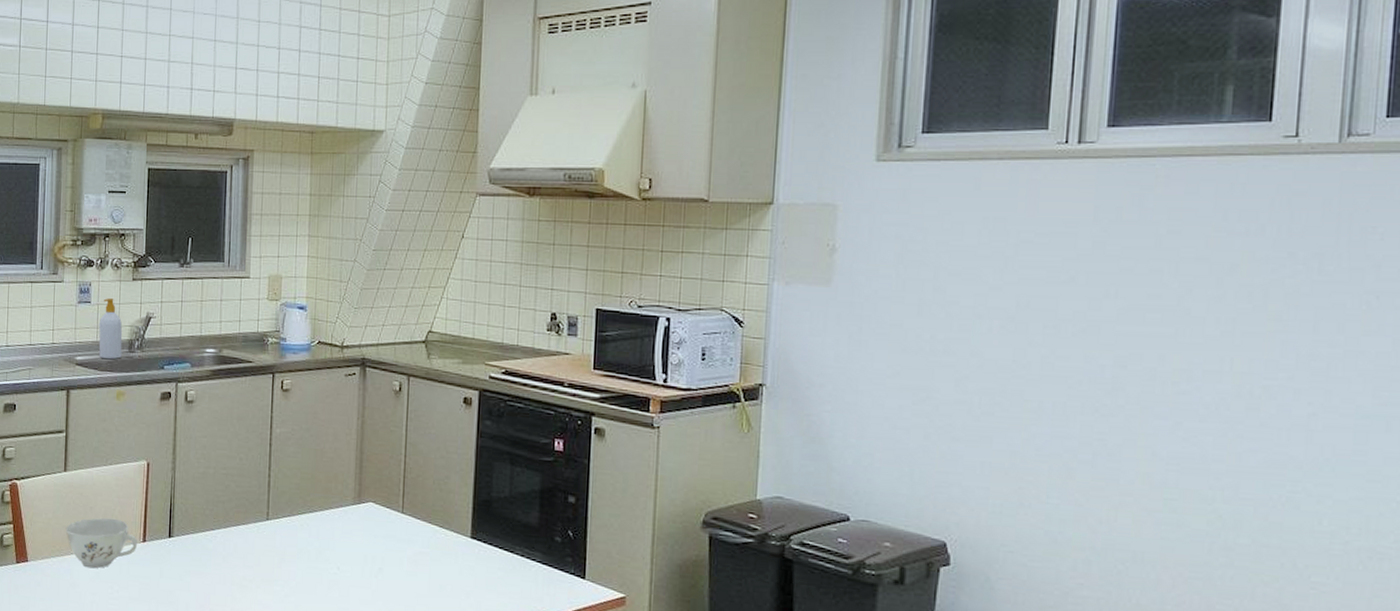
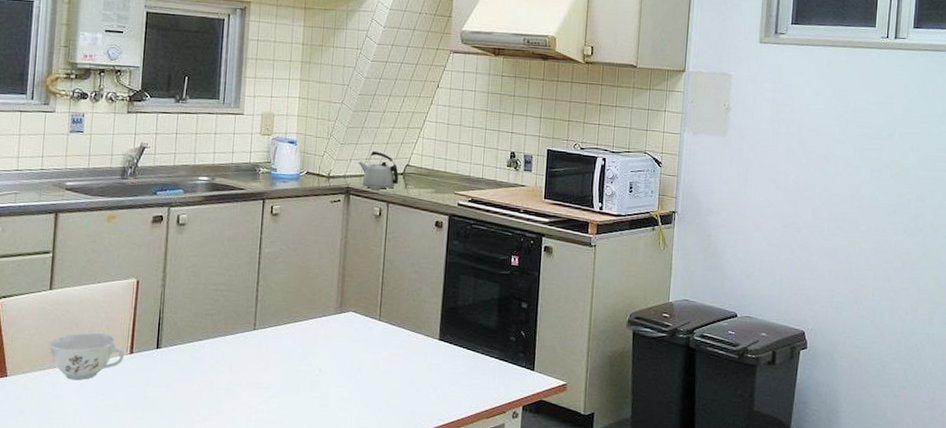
soap bottle: present [98,298,123,360] -> none [90,129,115,186]
kettle: none [374,315,421,360] -> present [358,150,399,189]

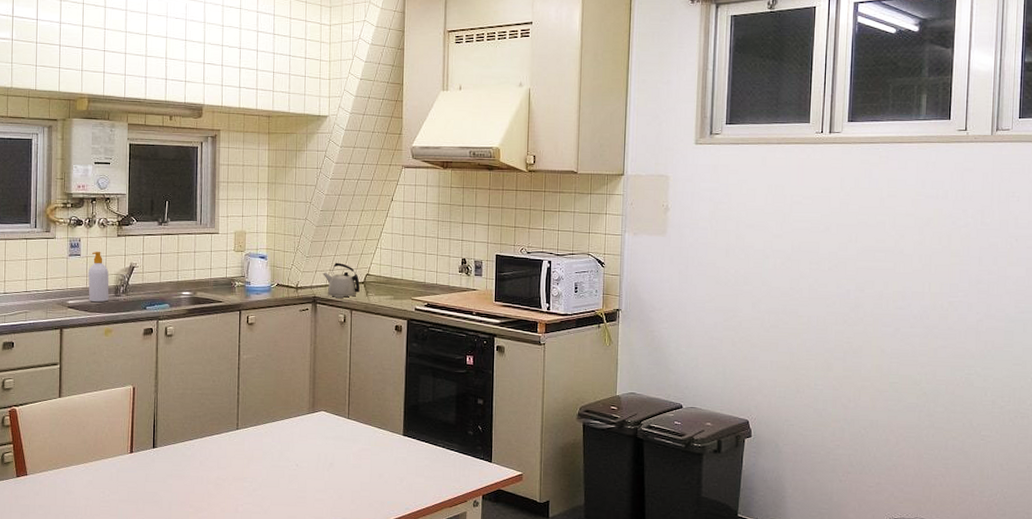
teacup: present [49,332,124,380] -> none [61,434,125,478]
soap bottle: none [90,129,115,186] -> present [88,252,109,303]

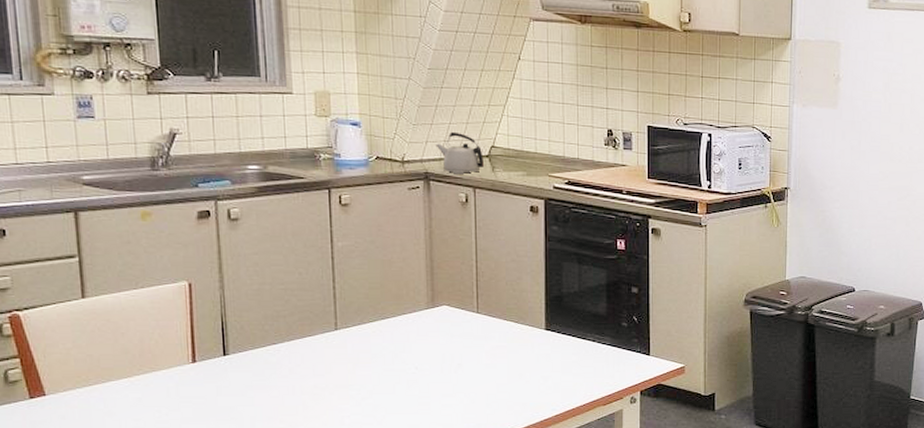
soap bottle: present [88,252,109,303] -> none [109,113,143,179]

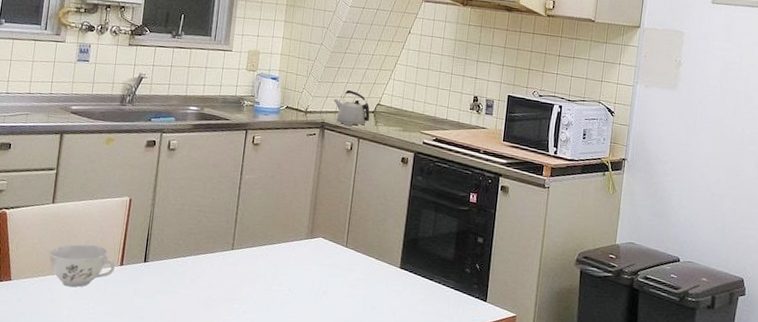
teacup: none [91,342,186,395] -> present [49,244,115,287]

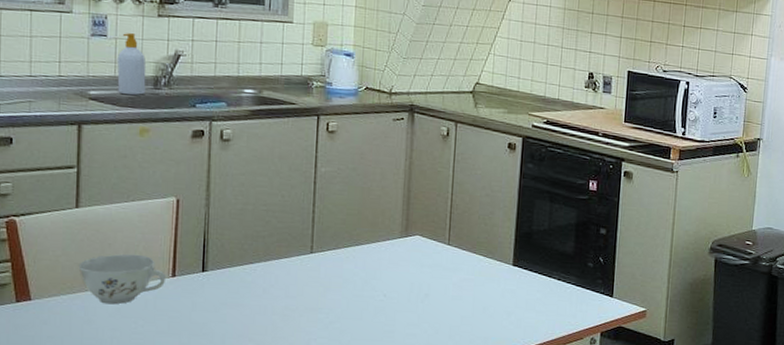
soap bottle: none [93,59,116,111] -> present [117,33,146,96]
kettle: present [333,89,370,125] -> none [423,66,468,108]

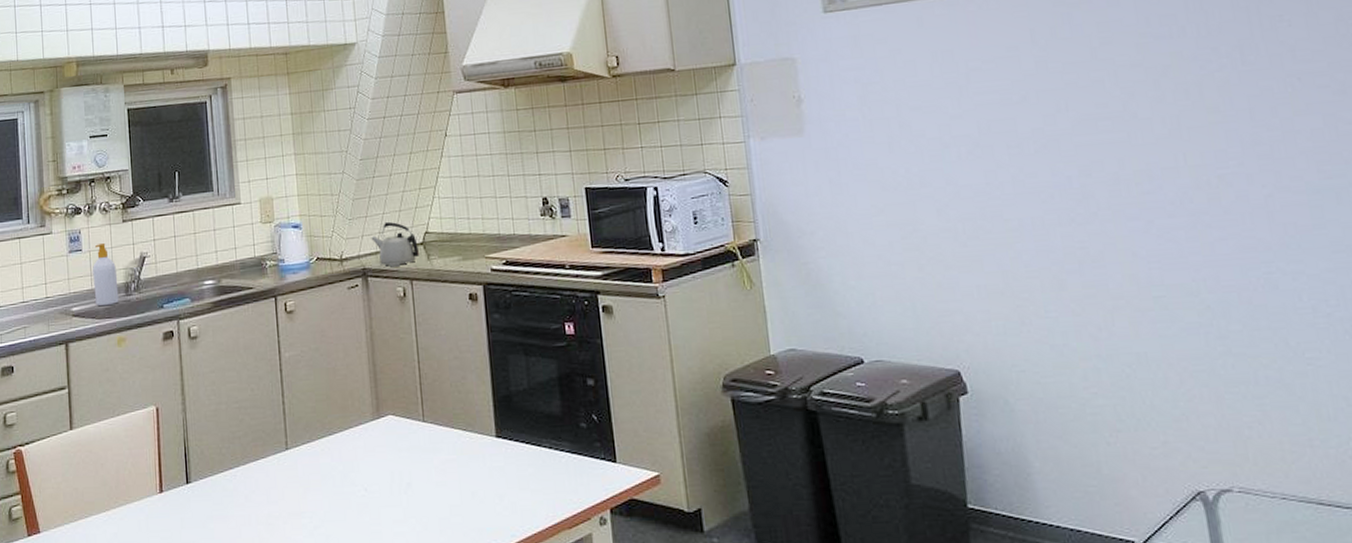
teacup: present [78,253,165,305] -> none [77,472,154,530]
kettle: none [423,66,468,108] -> present [371,221,420,266]

